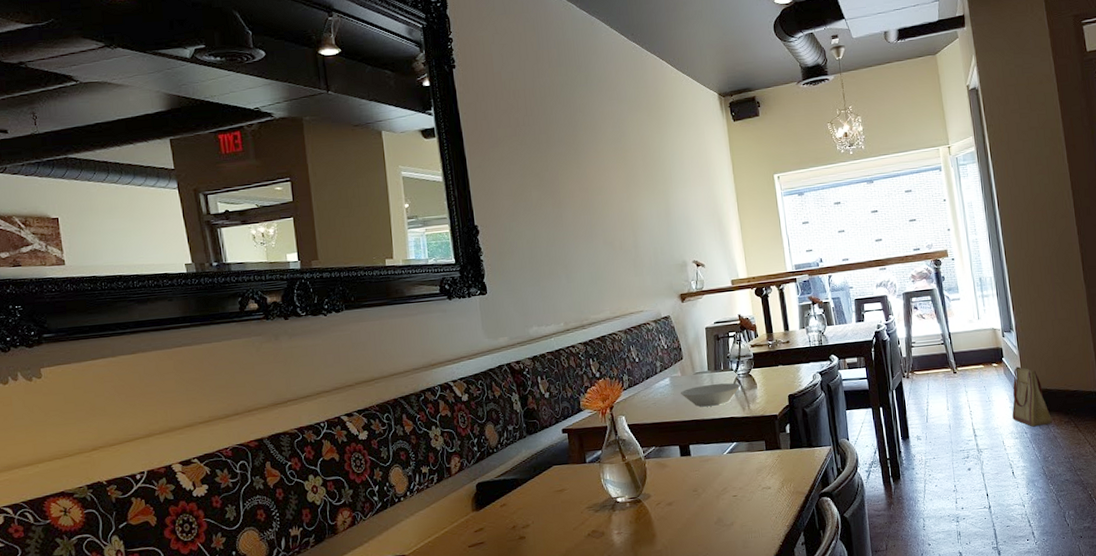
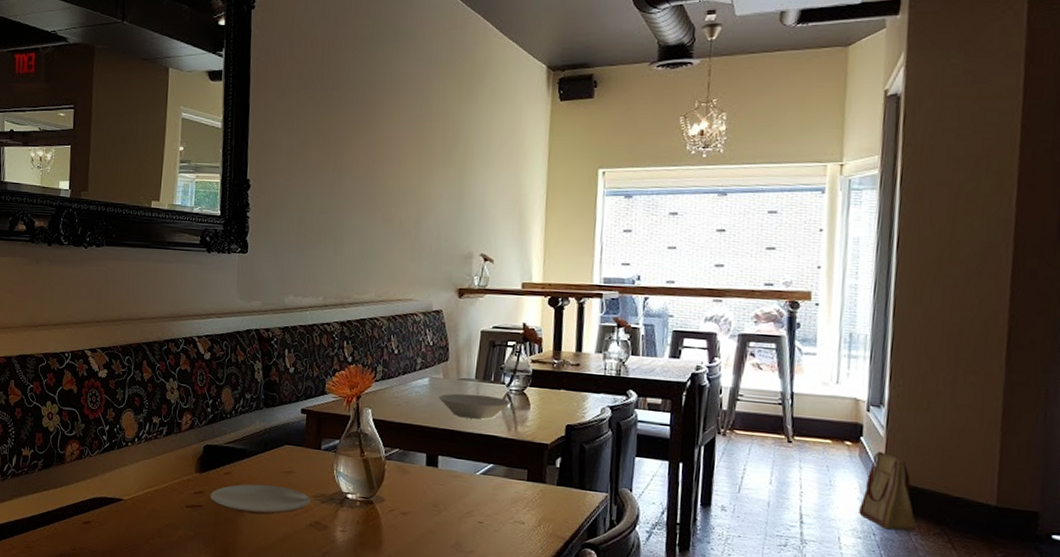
plate: none [490,505,585,540] -> present [210,484,310,515]

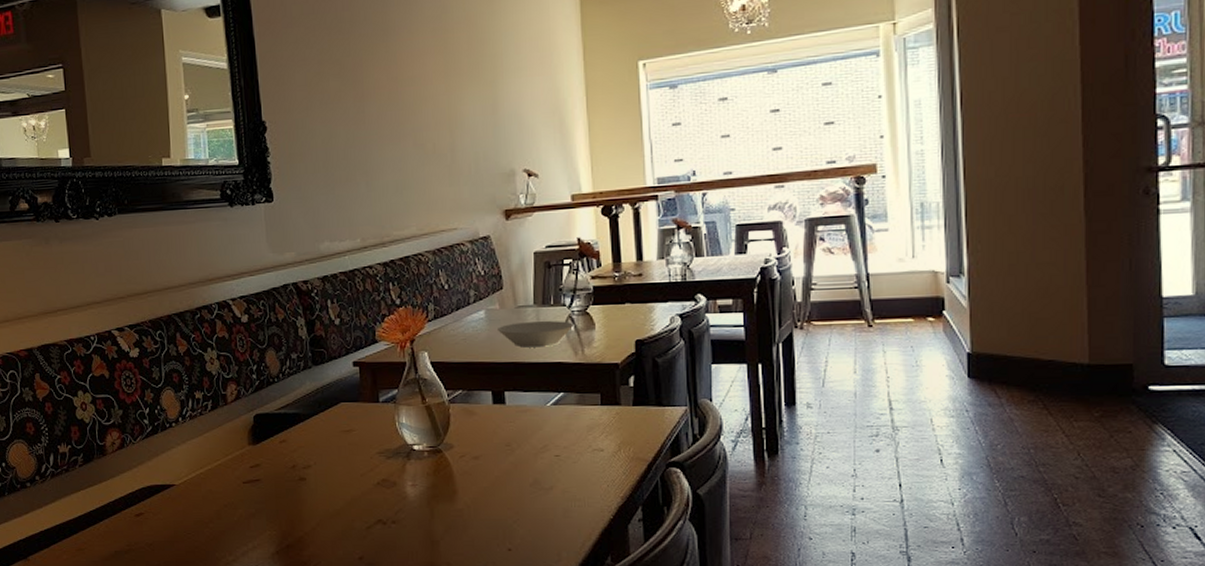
plate: present [210,484,310,515] -> none [267,448,375,480]
shopping bag: present [859,451,917,531] -> none [949,323,1010,404]

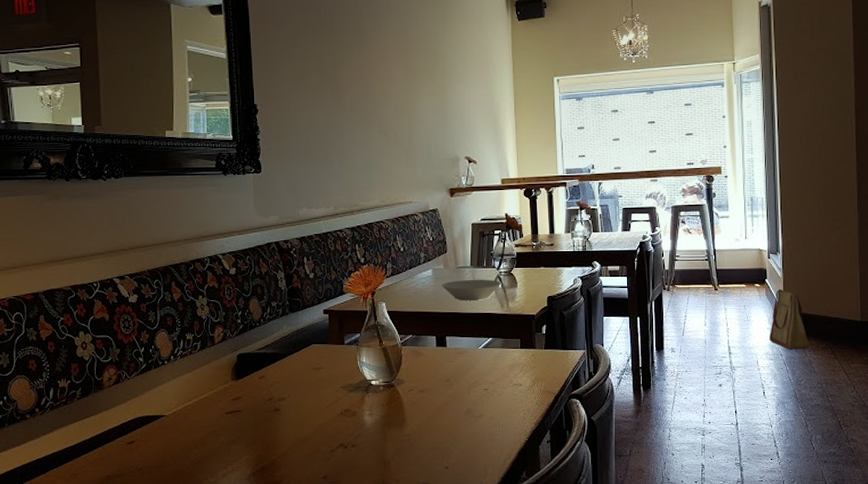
shopping bag: none [949,323,1010,404] -> present [769,289,810,350]

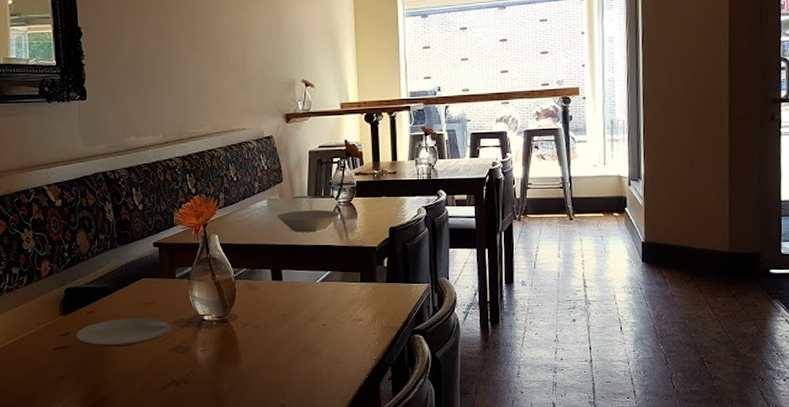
plate: none [247,383,339,411] -> present [76,318,170,347]
shopping bag: present [769,289,810,350] -> none [628,218,672,283]

